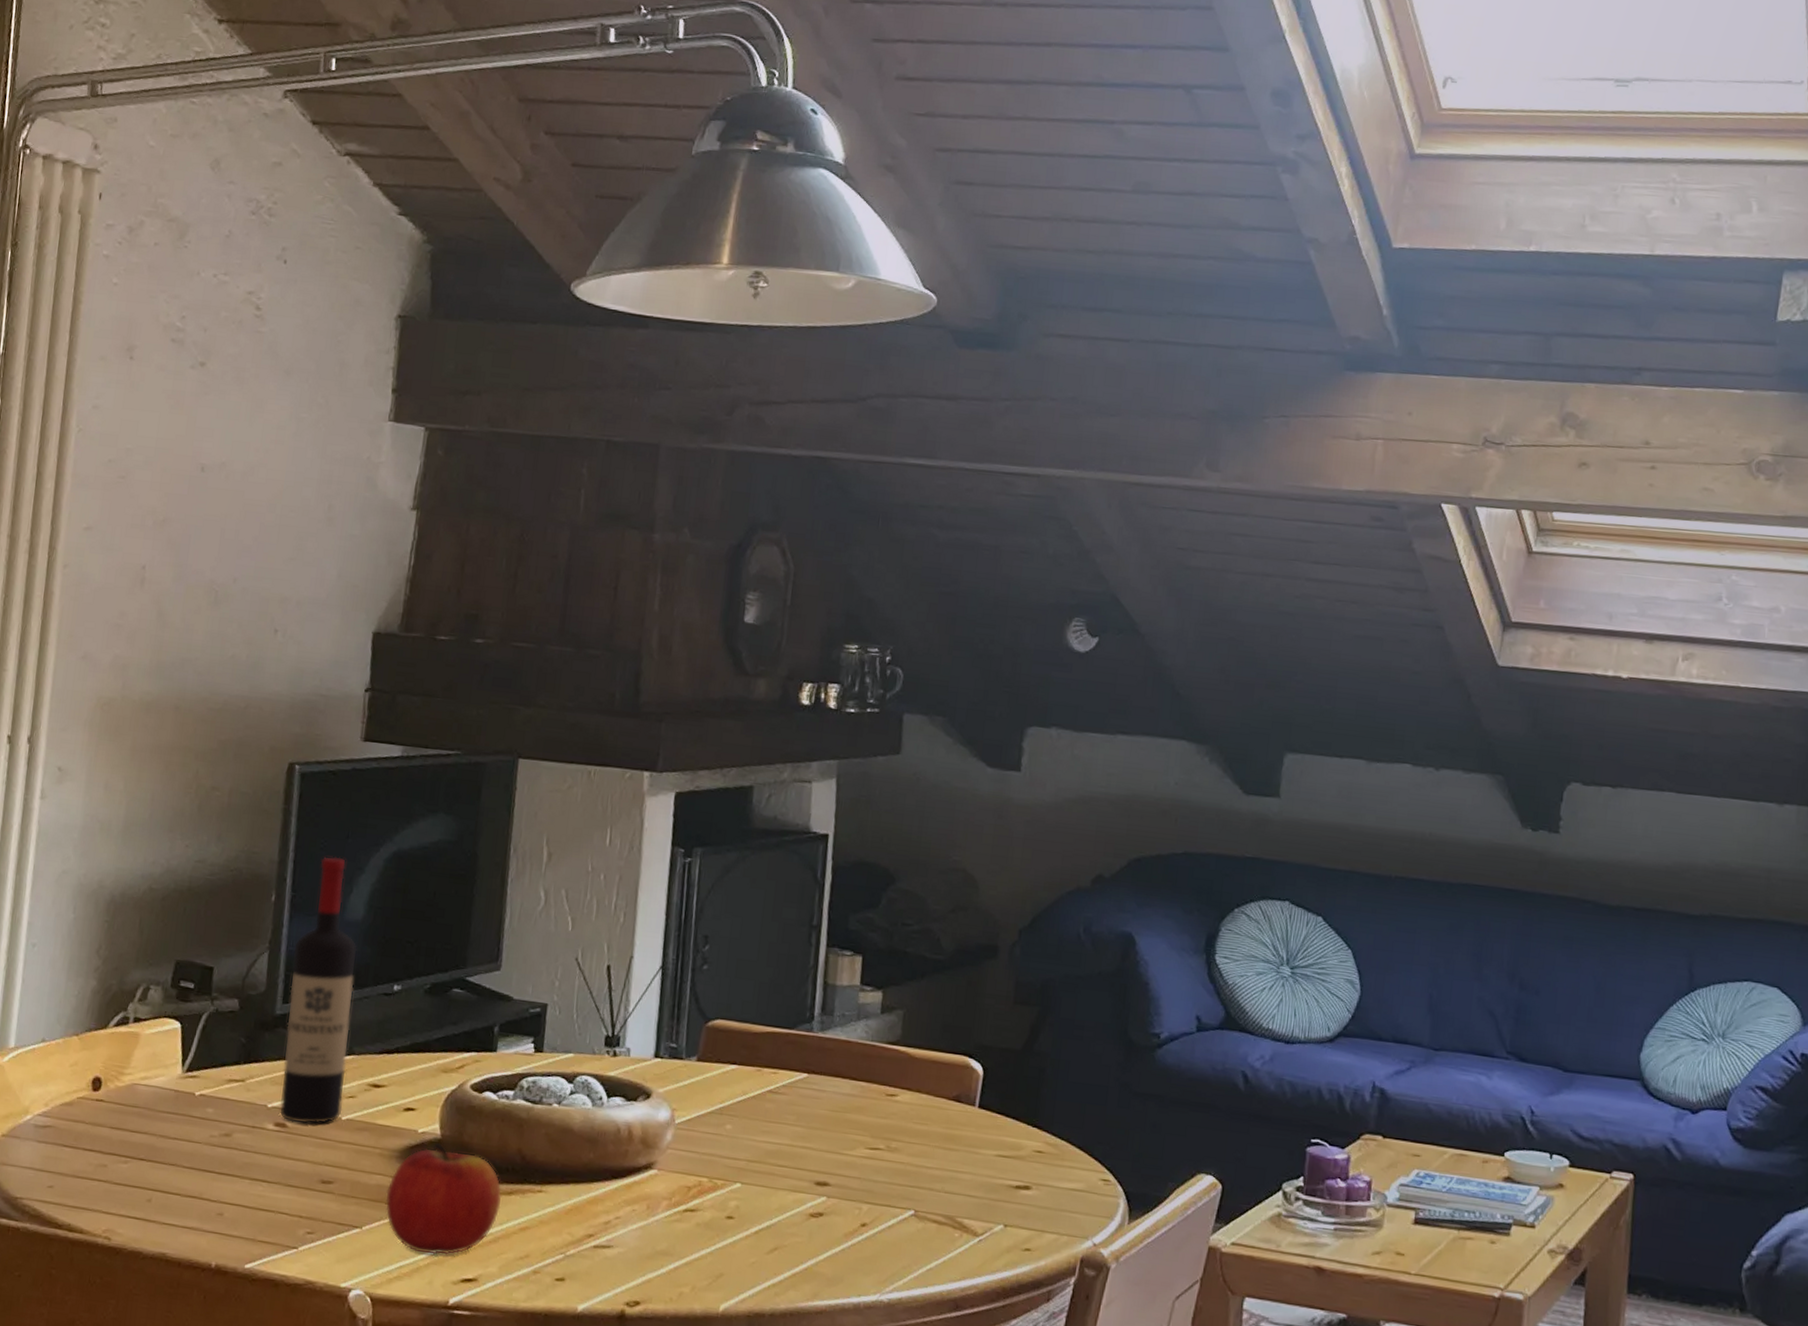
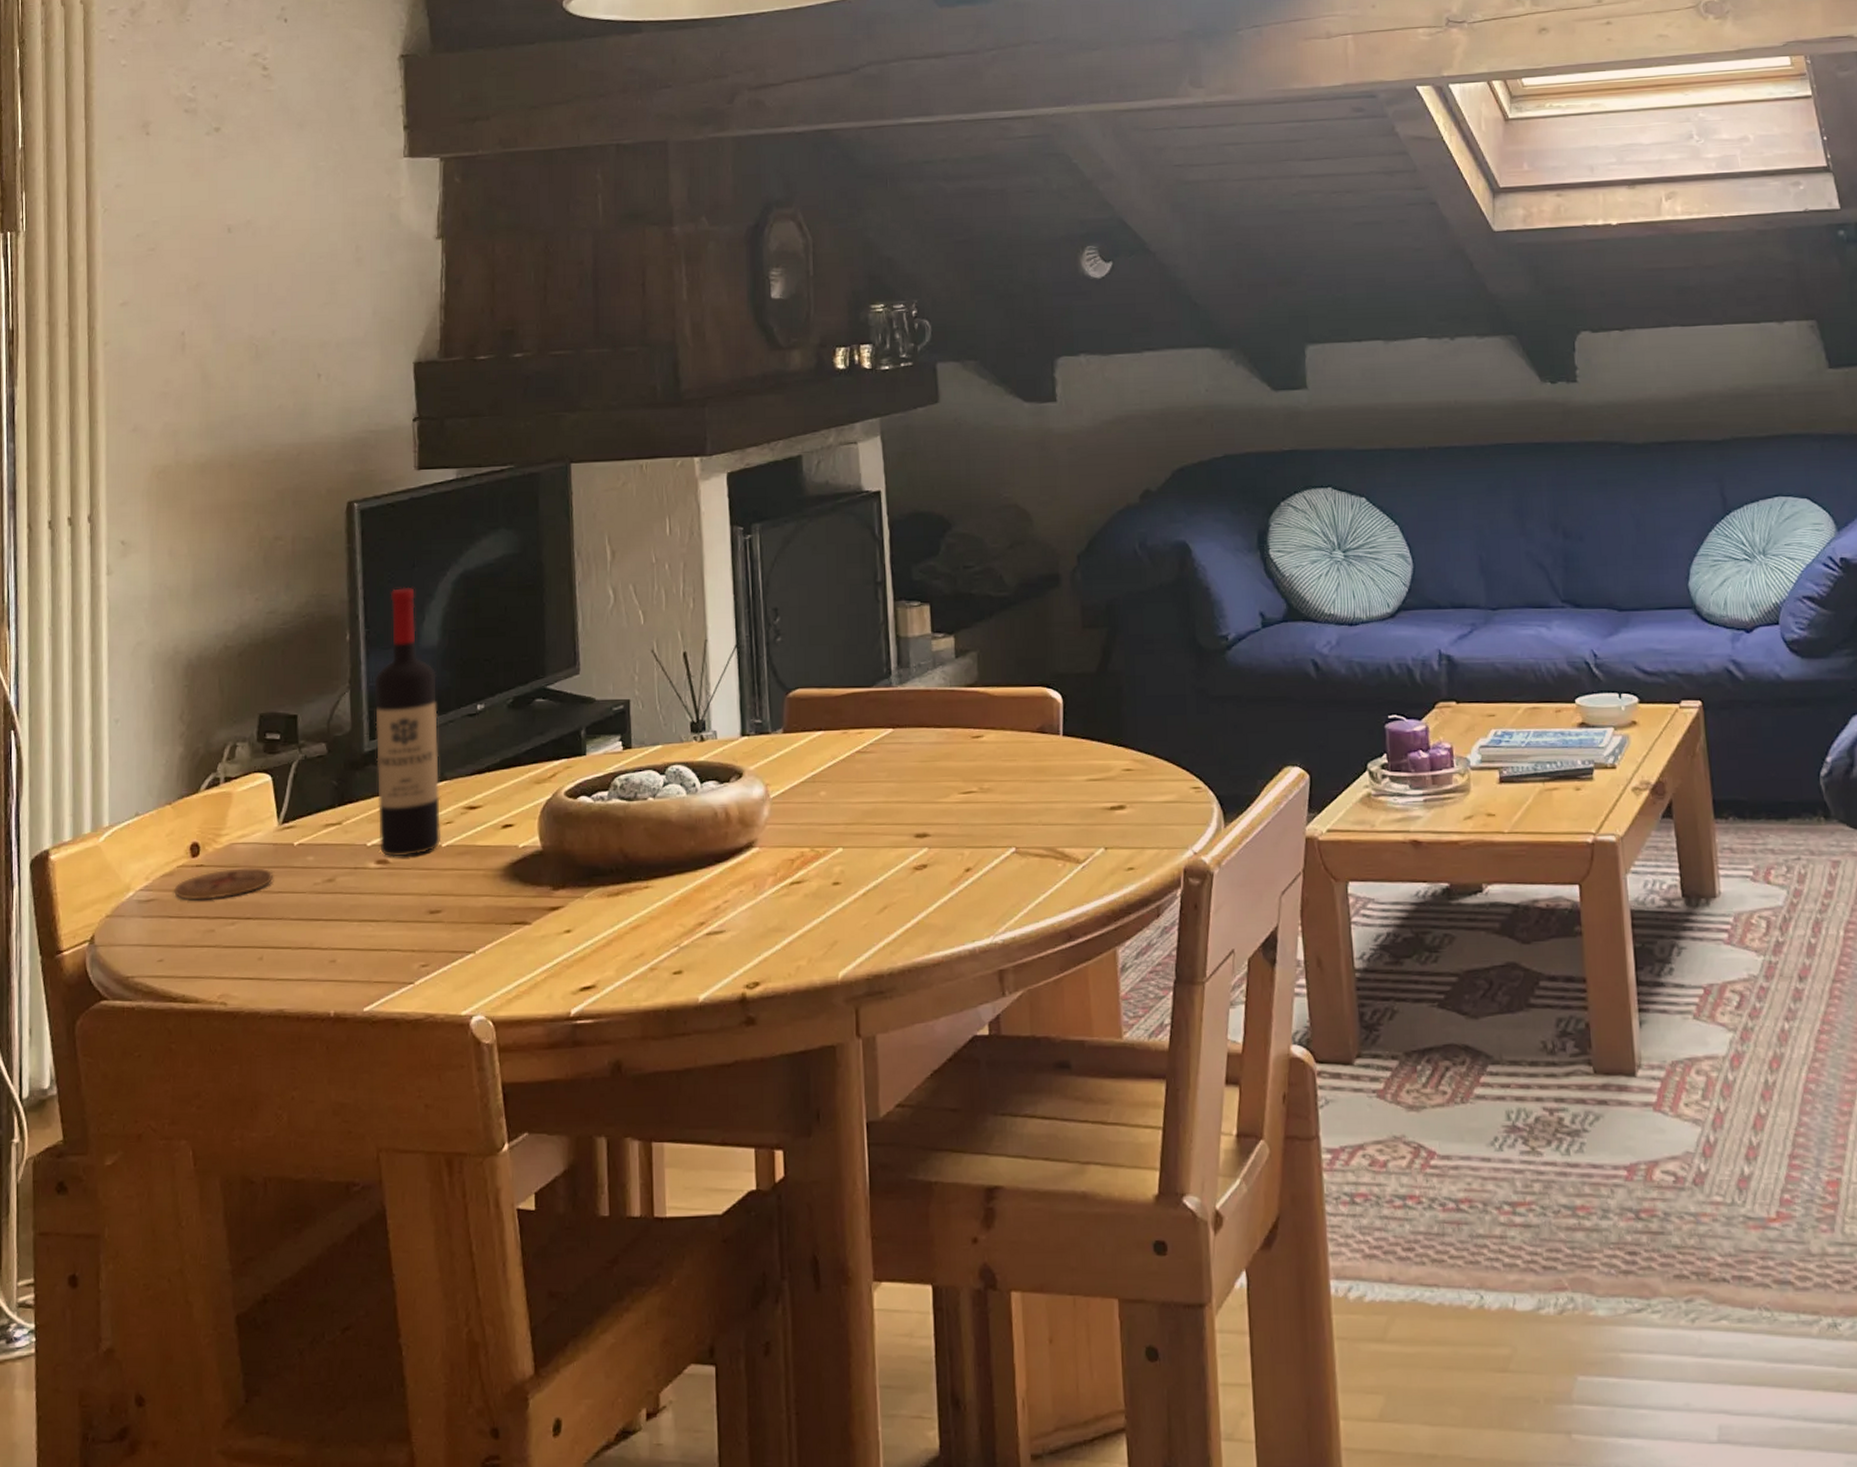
coaster: none [71,1107,171,1136] -> present [174,868,273,901]
apple: present [385,1143,502,1255] -> none [495,855,610,968]

